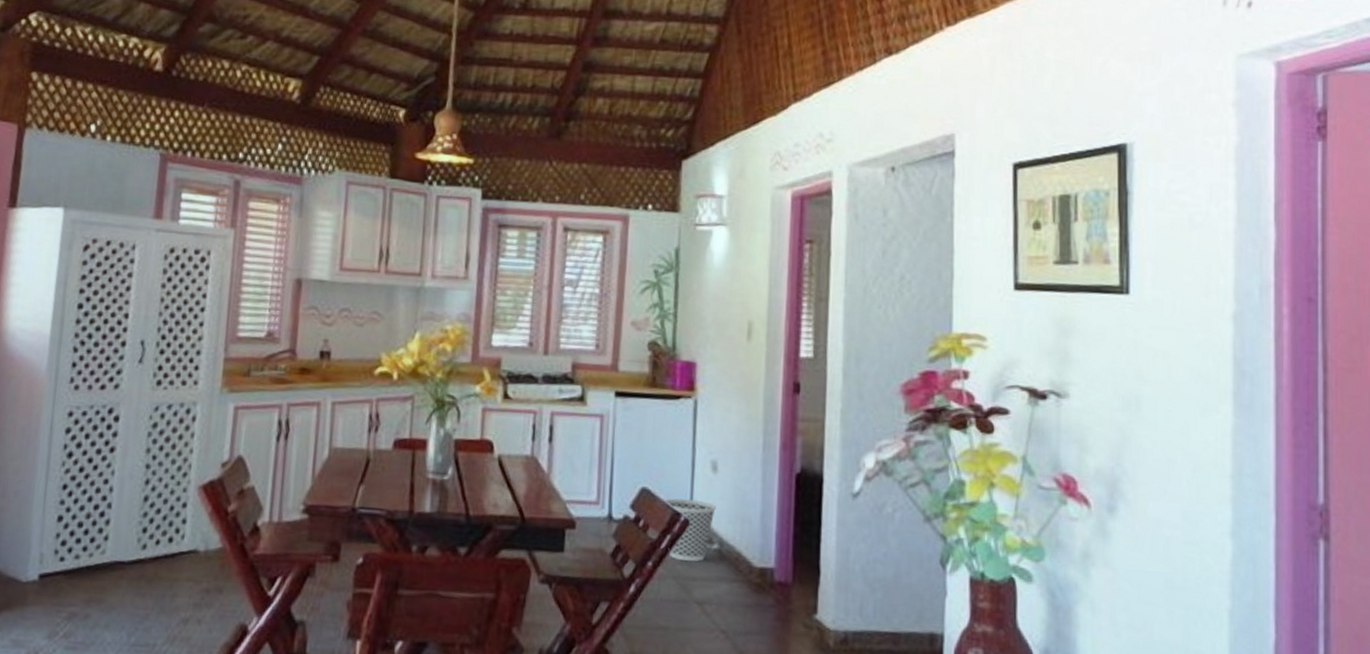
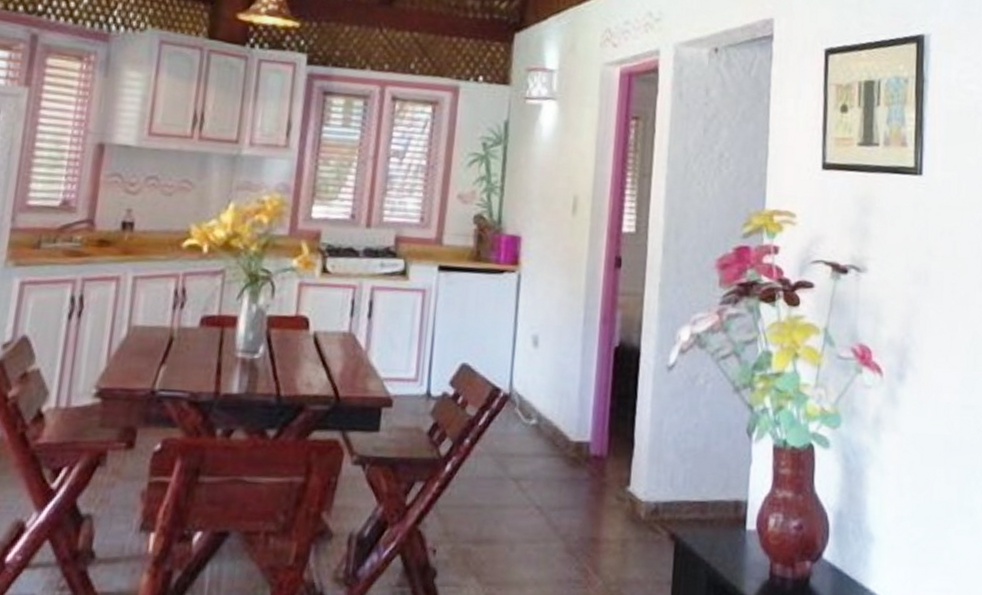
wastebasket: present [663,498,716,562] -> none [483,374,536,438]

